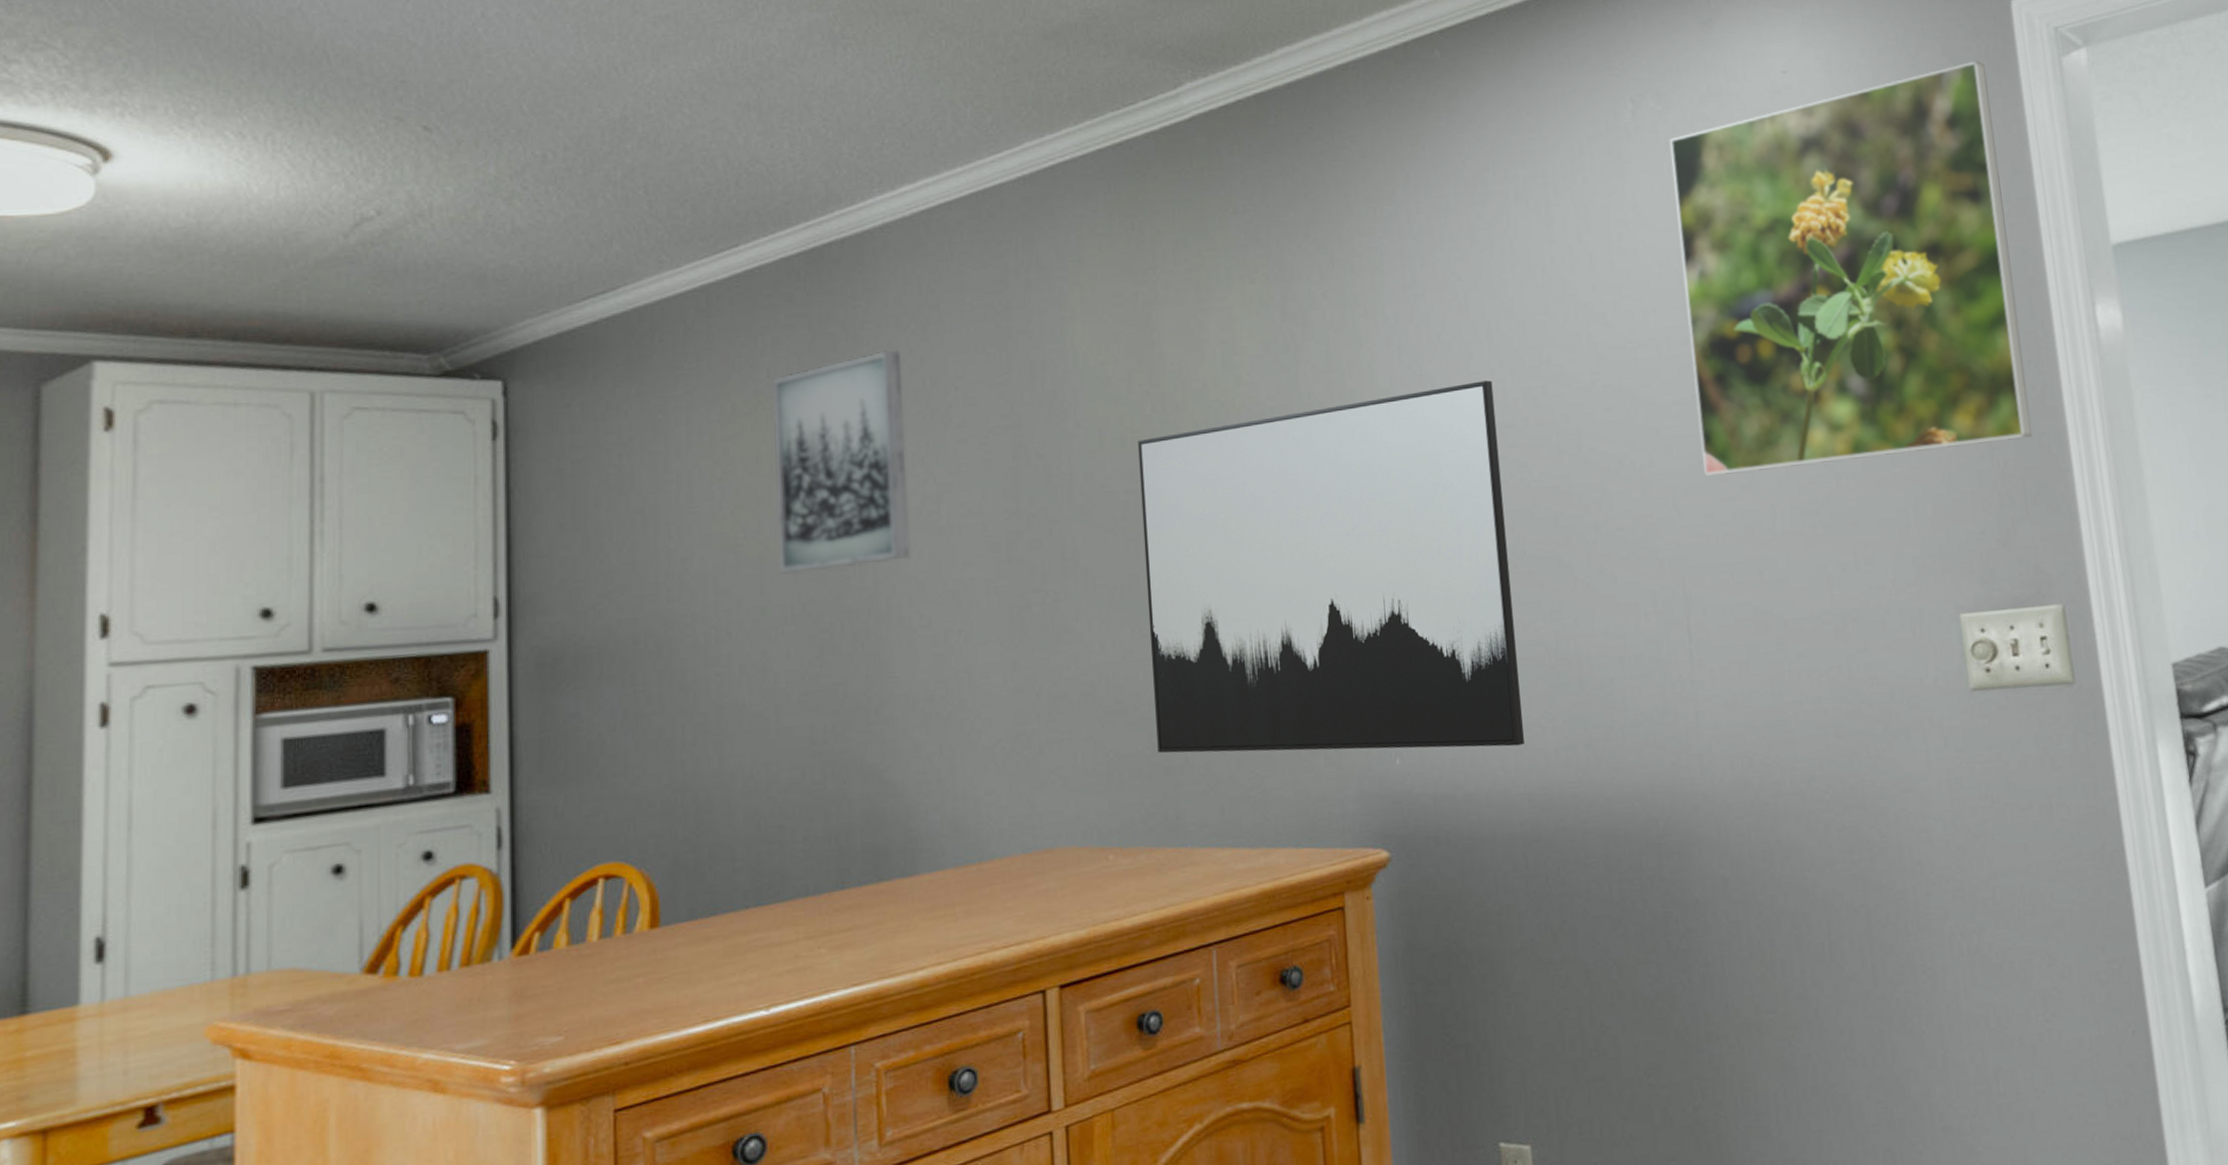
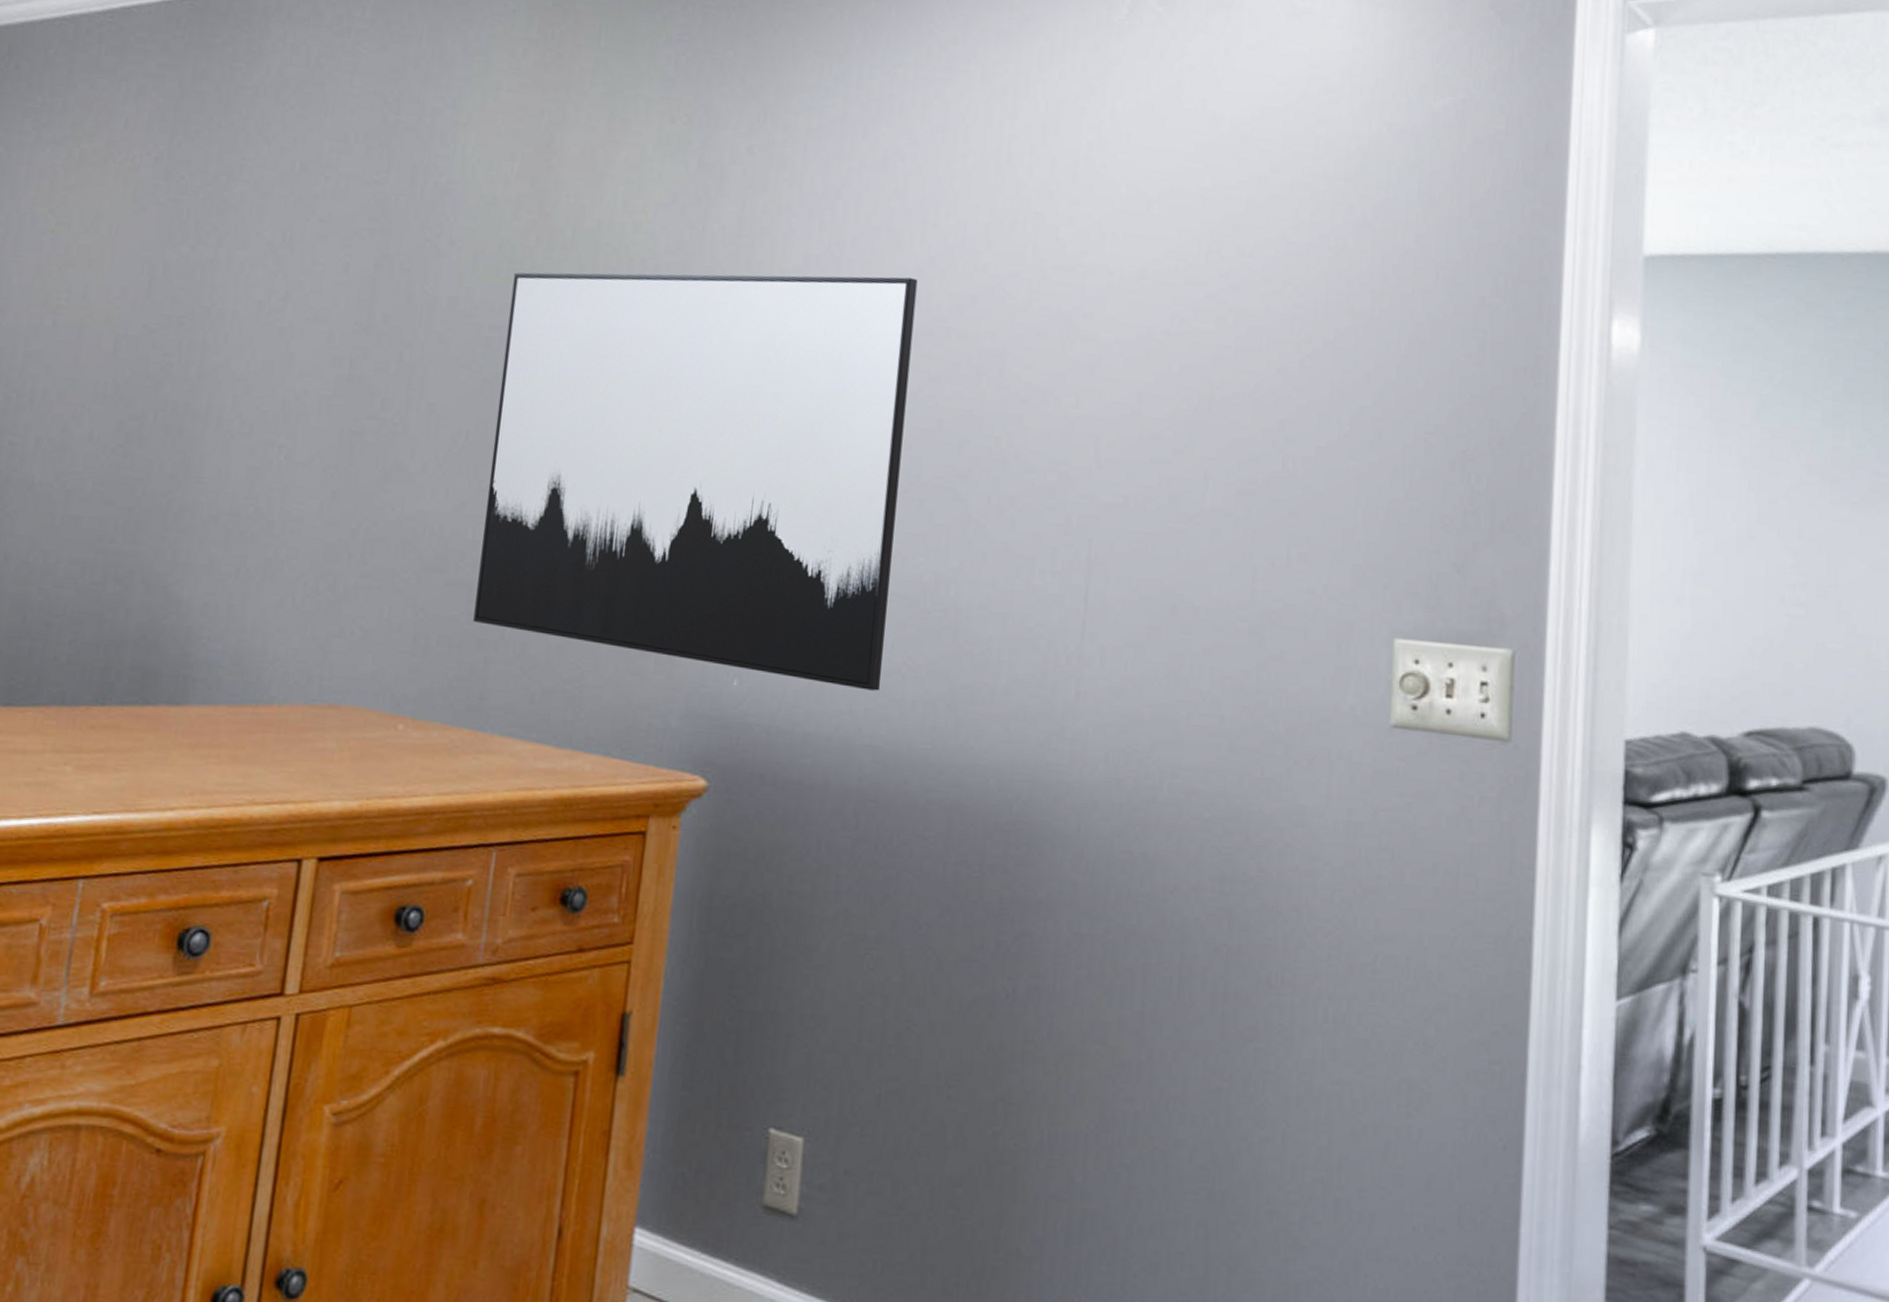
wall art: present [772,350,910,574] -> none [99,121,274,357]
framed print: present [1669,59,2032,476] -> none [1135,19,1536,455]

